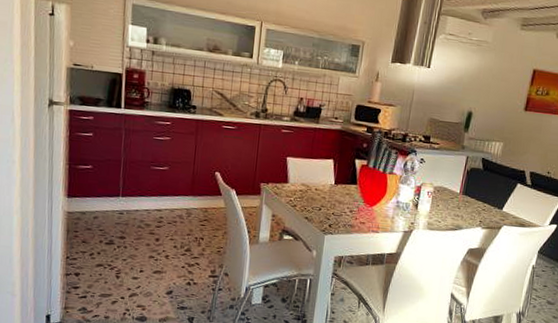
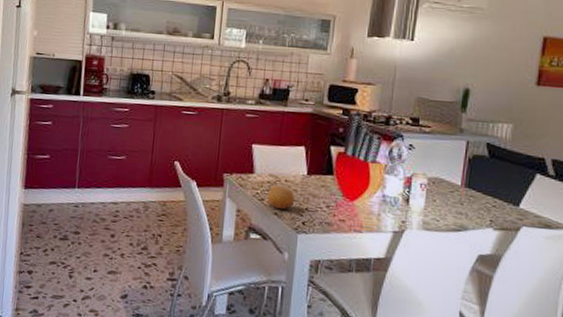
fruit: none [299,193,324,215] -> present [267,184,295,210]

